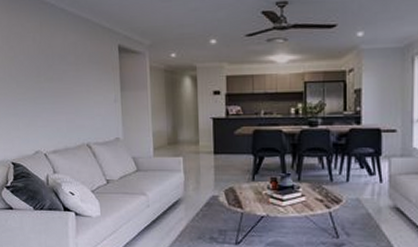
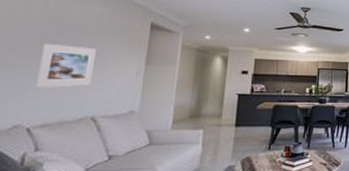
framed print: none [40,76,81,117] -> present [36,44,96,88]

